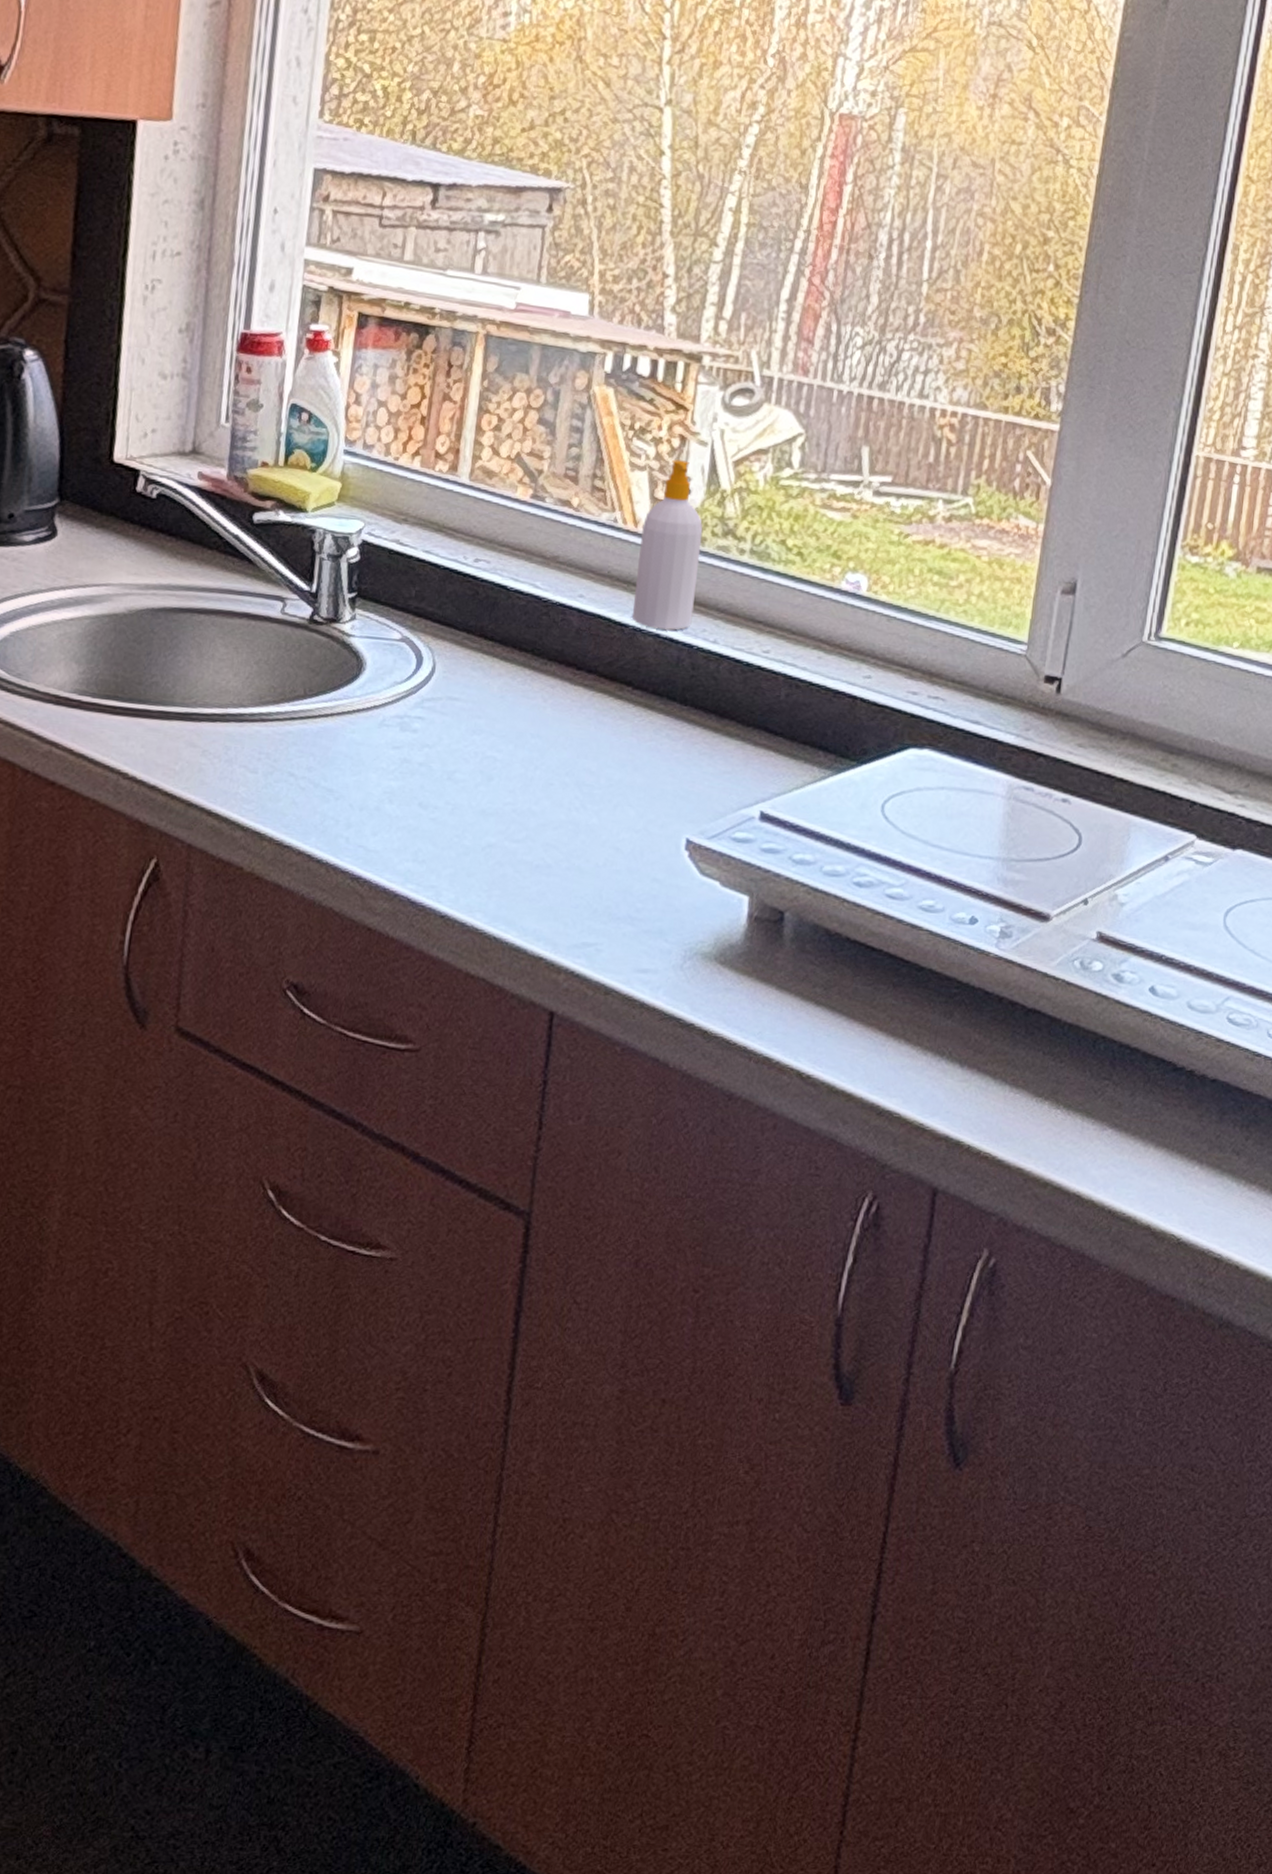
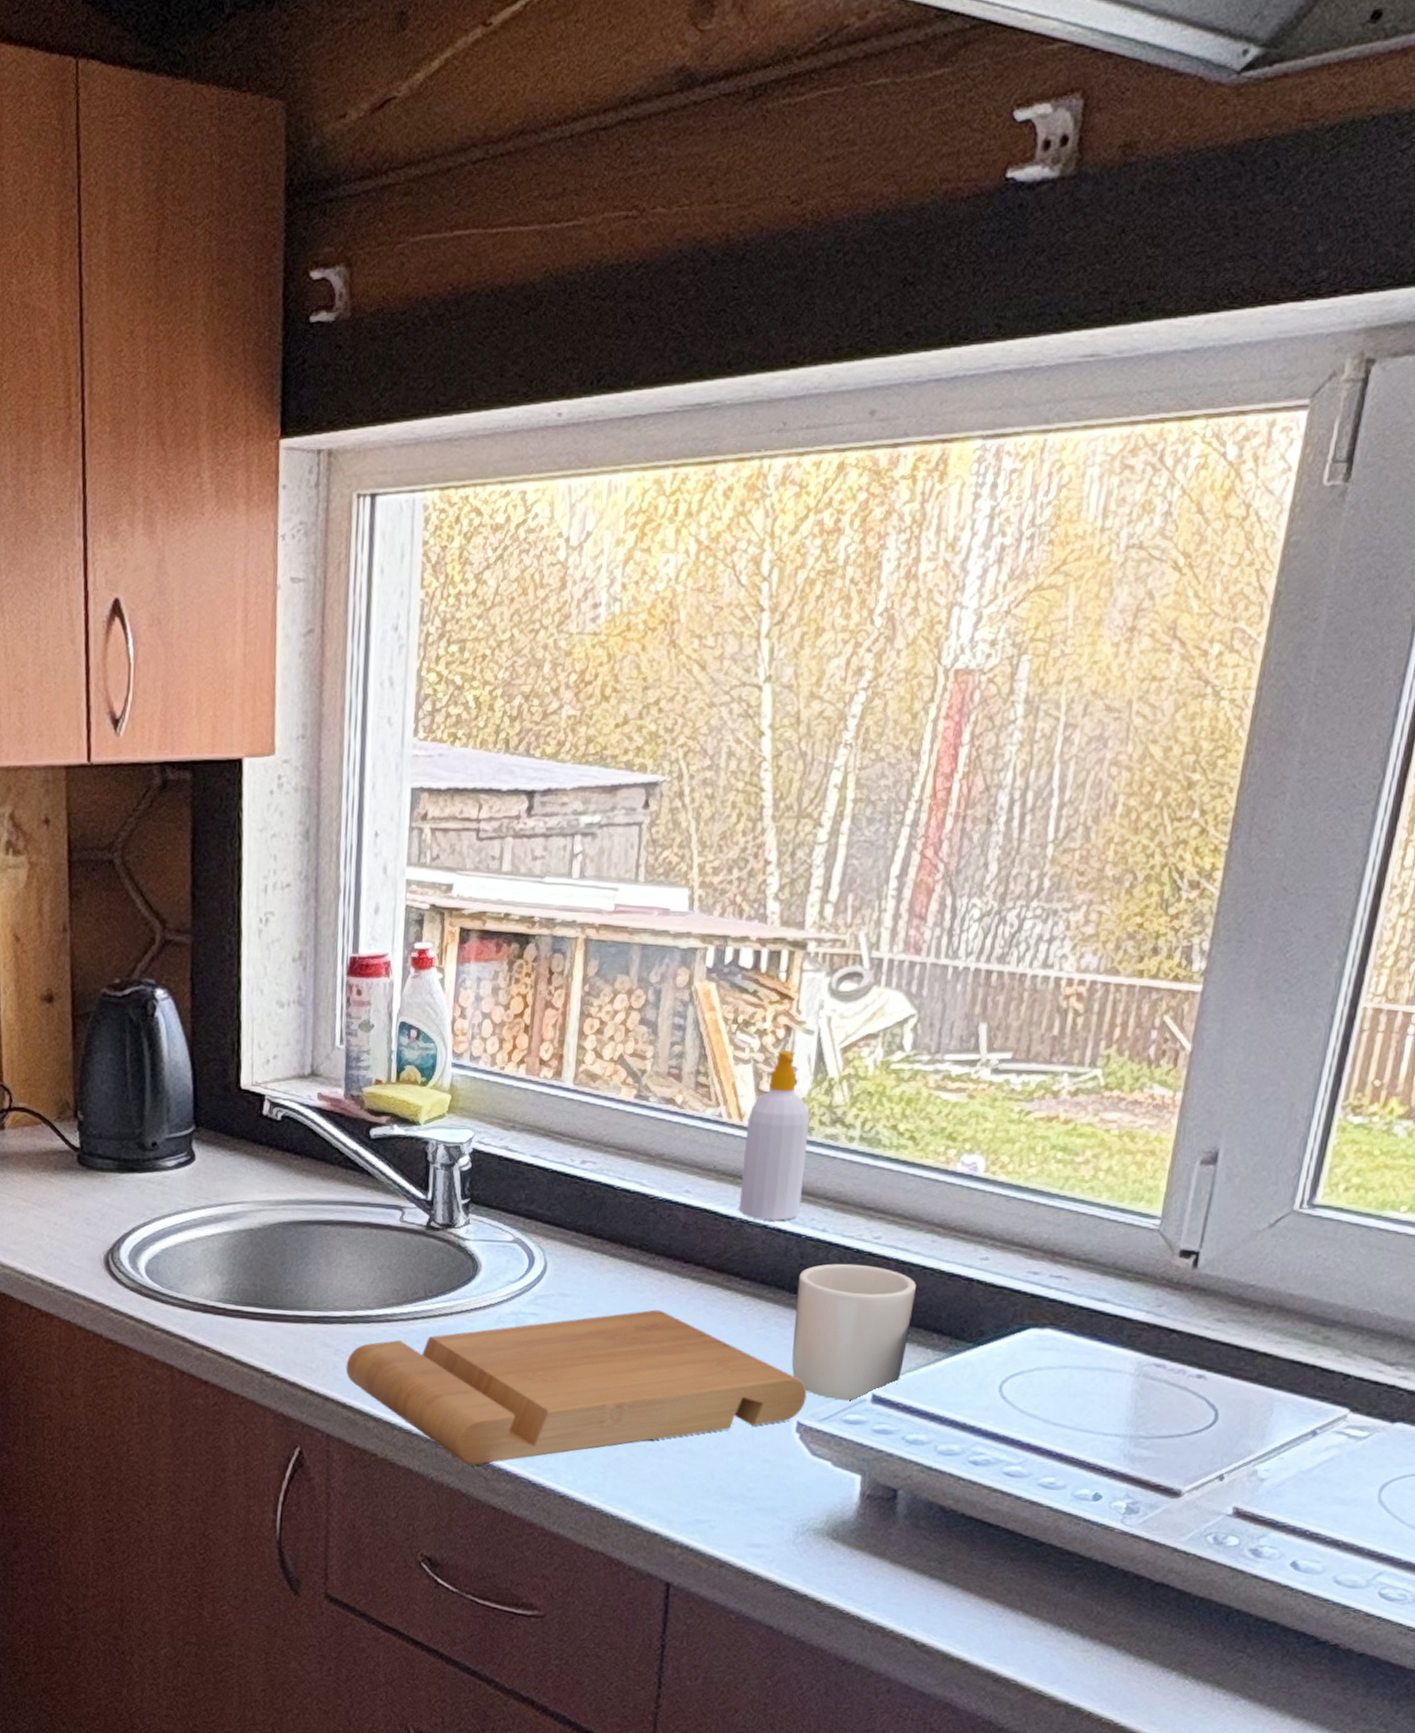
cutting board: none [213,717,697,881] -> present [345,1309,807,1465]
mug: none [681,676,803,819] -> present [791,1263,916,1402]

